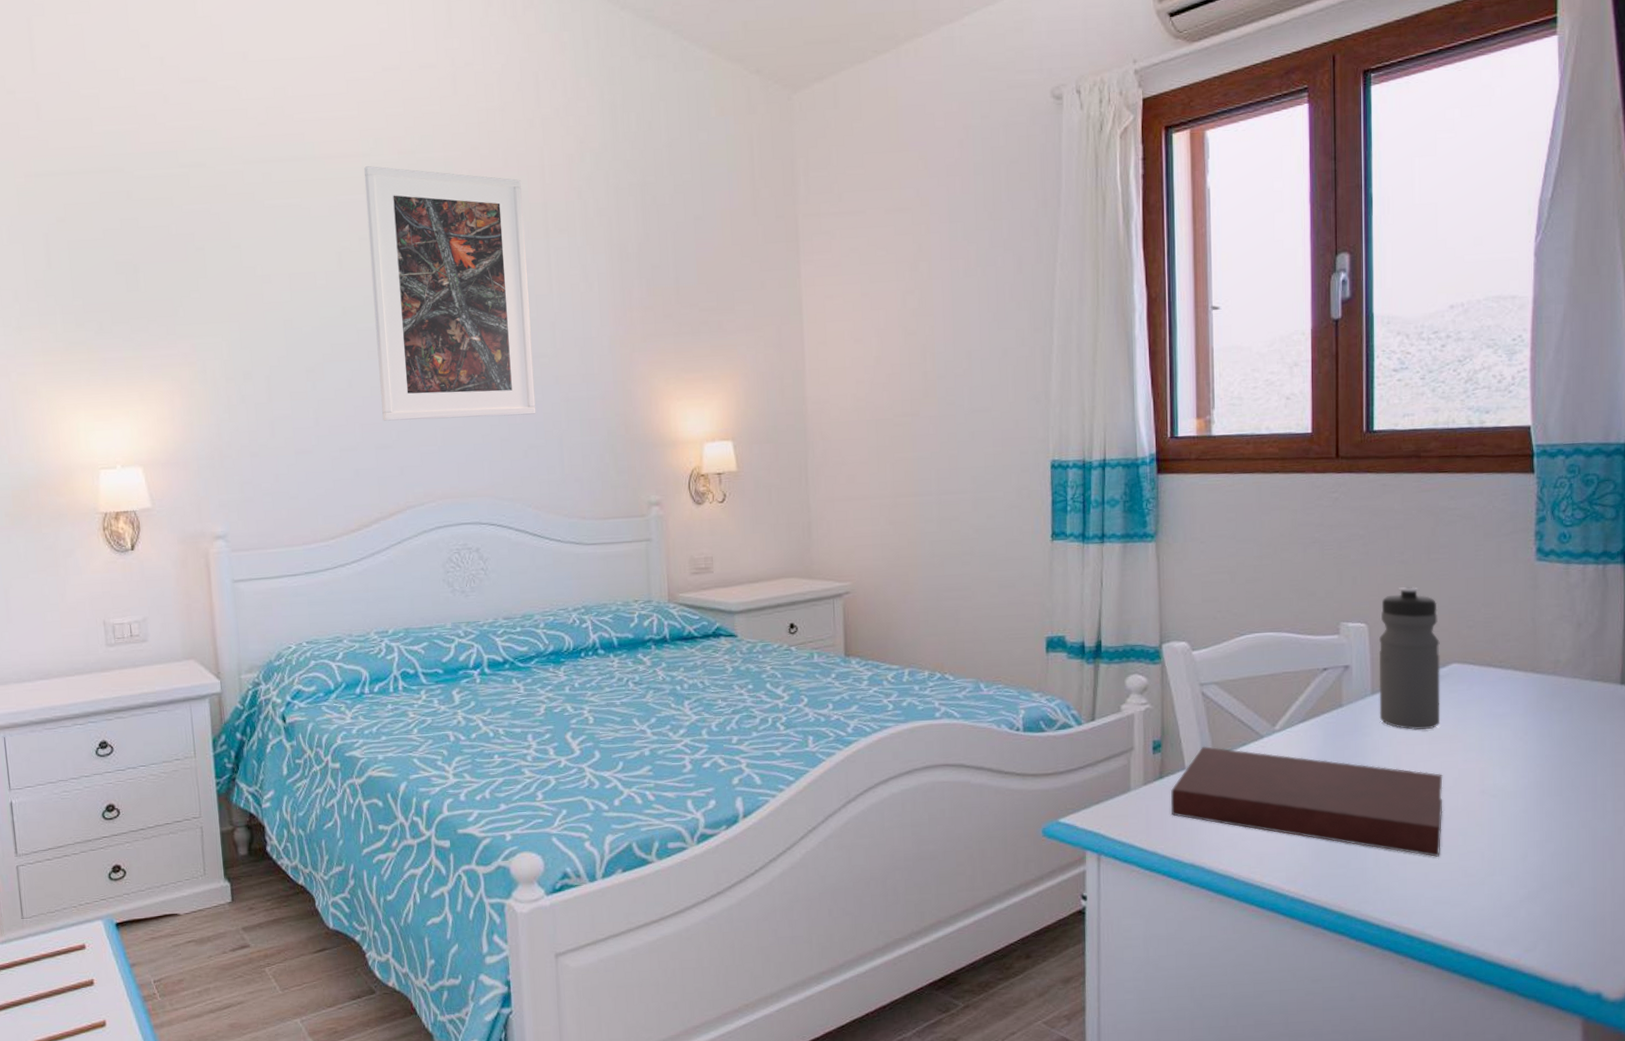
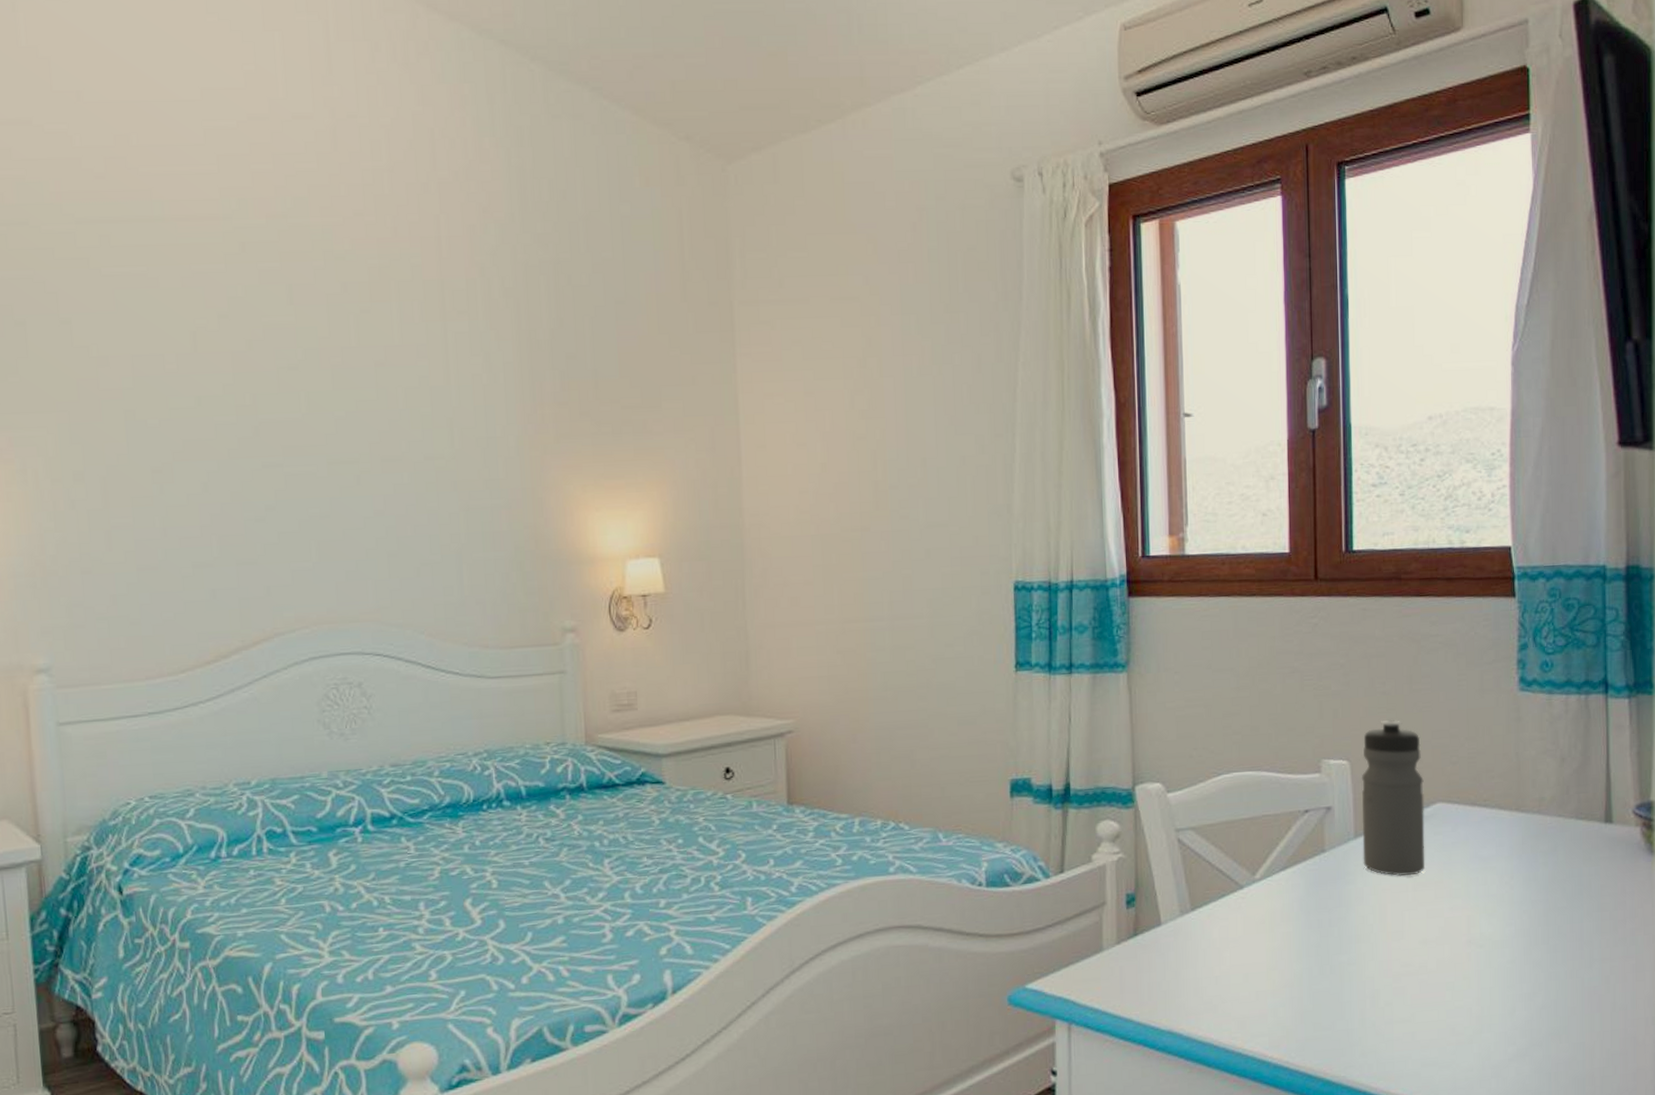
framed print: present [364,166,536,421] -> none [224,231,431,532]
notebook: present [1171,746,1443,857] -> none [1146,898,1430,1015]

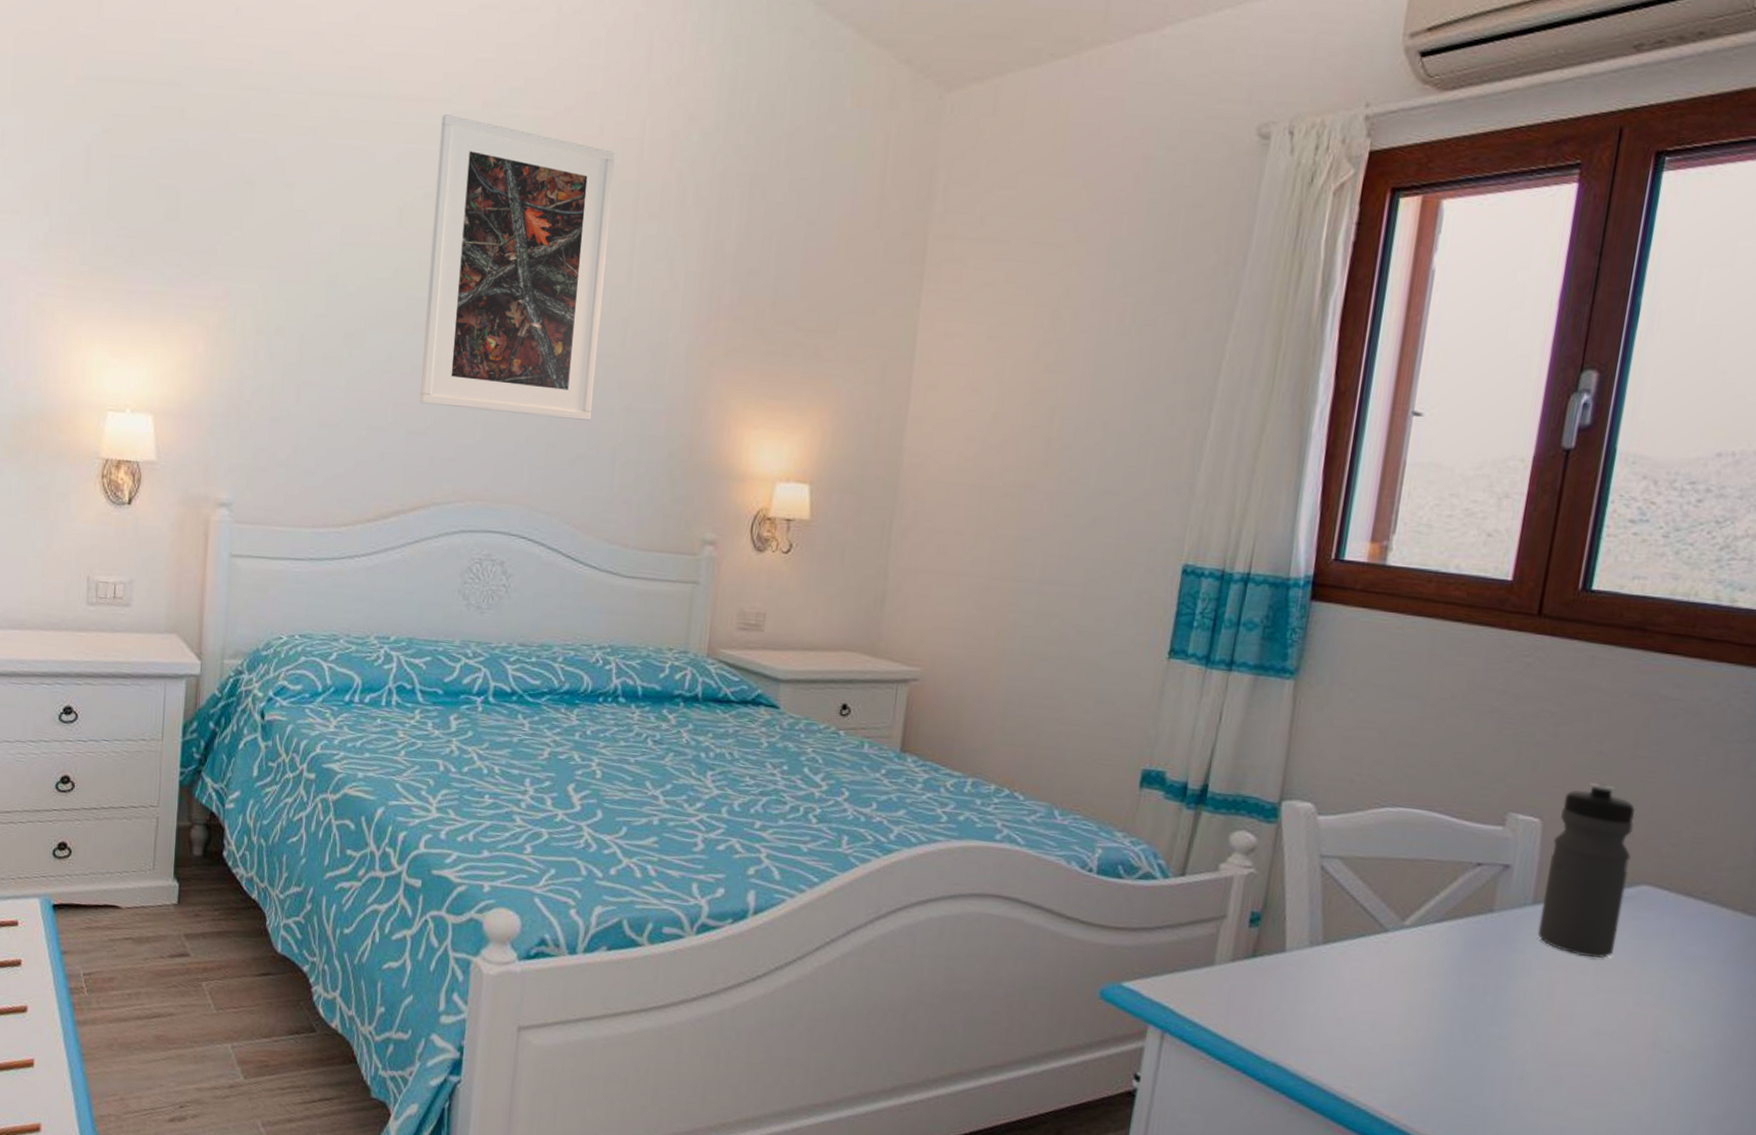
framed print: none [224,231,431,532] -> present [420,114,616,421]

